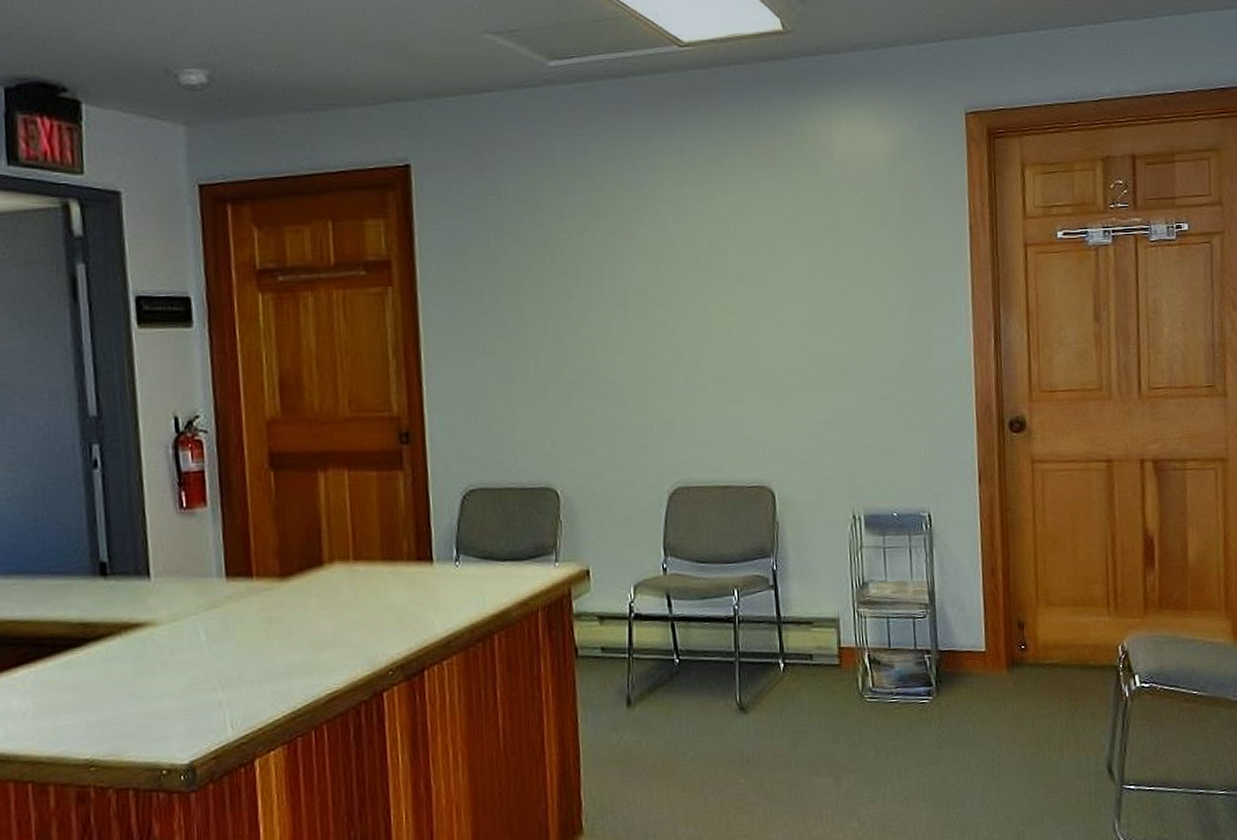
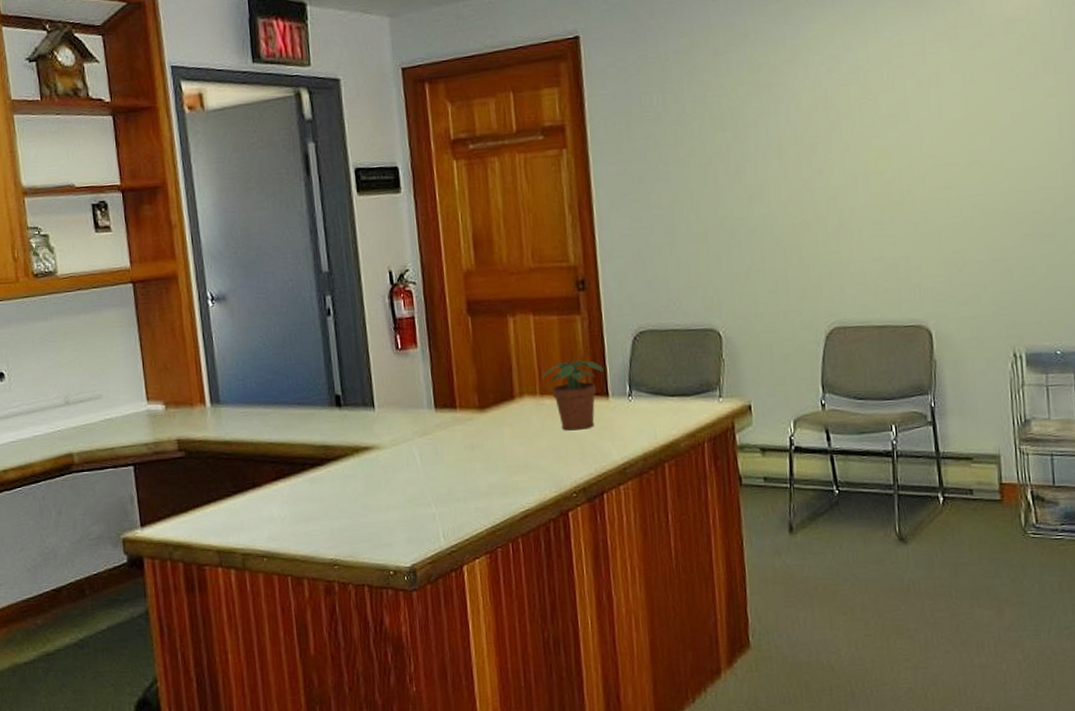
potted plant: none [355,521,428,601] -> present [541,360,604,431]

